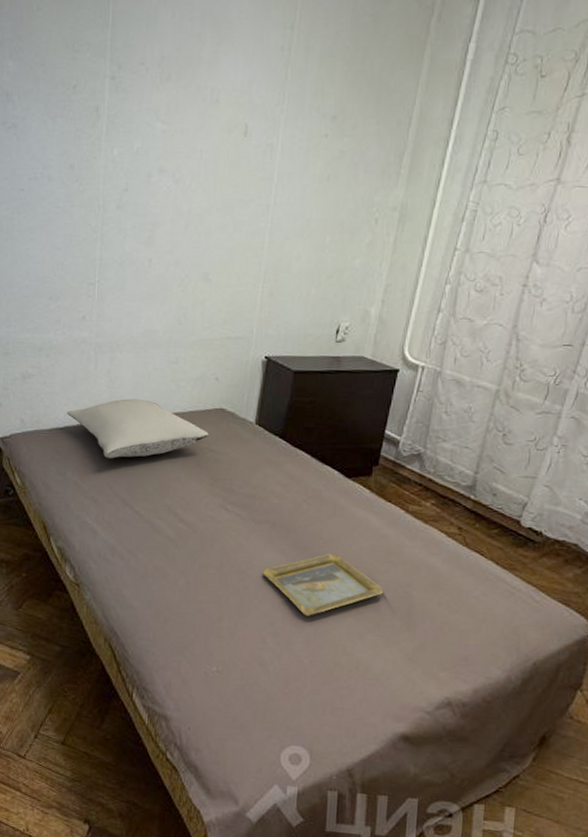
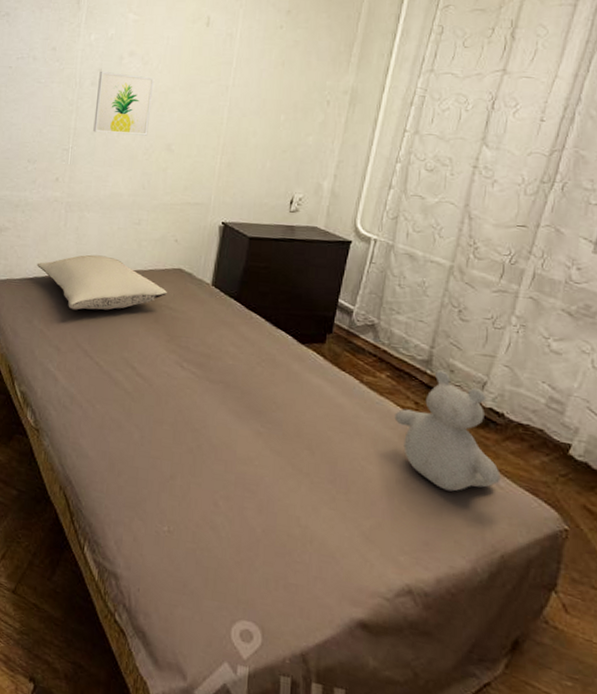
wall art: none [121,191,188,265] -> present [93,71,155,136]
tray: present [263,553,383,616] -> none [216,418,338,482]
teddy bear: none [438,494,537,609] -> present [394,370,501,492]

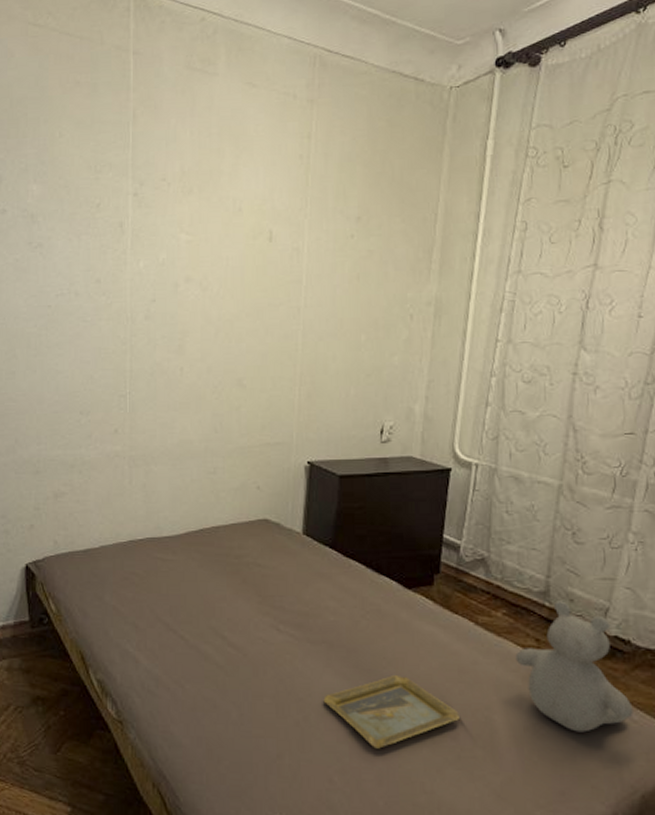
pillow: present [36,254,167,310] -> none [102,513,253,579]
wall art: present [93,71,155,136] -> none [152,301,217,373]
tray: none [216,418,338,482] -> present [323,674,459,749]

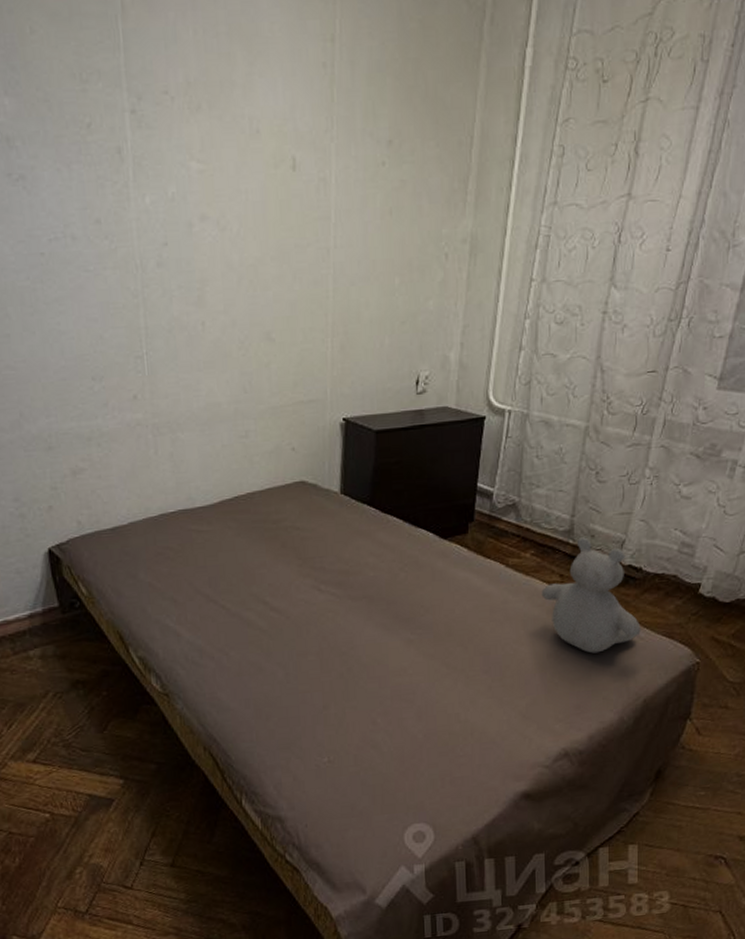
tray: present [323,674,459,749] -> none [365,620,491,689]

